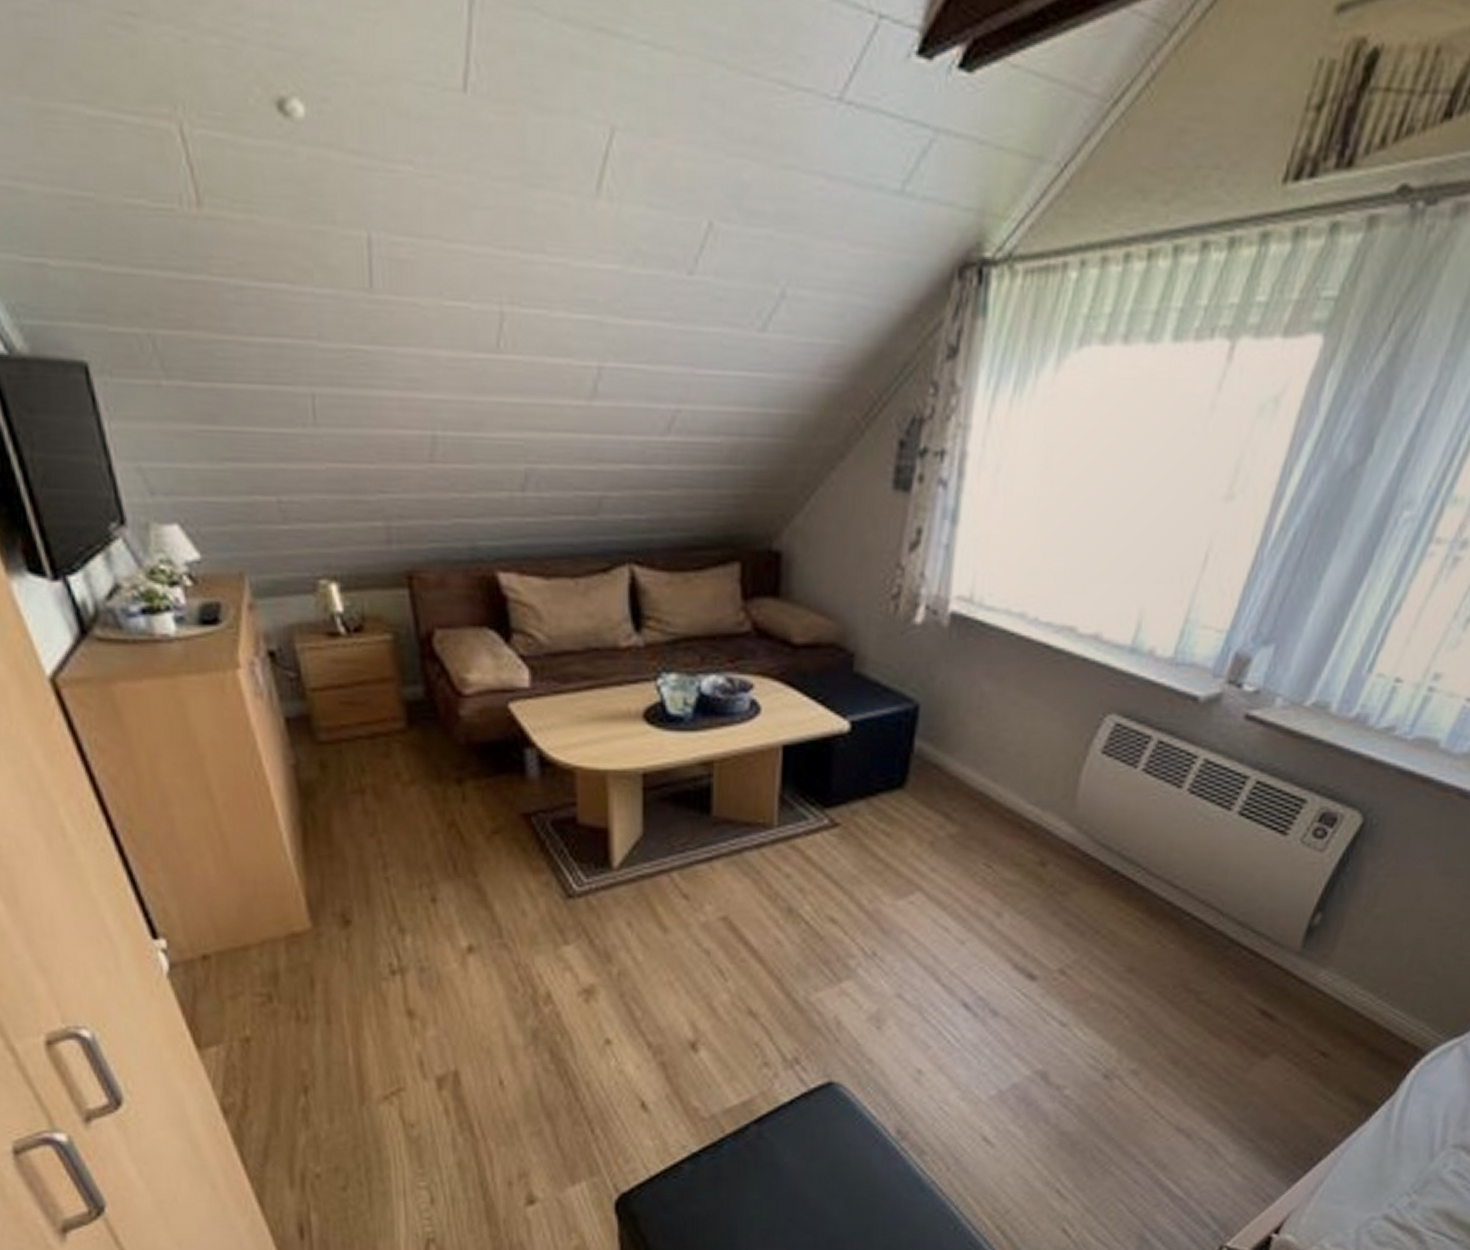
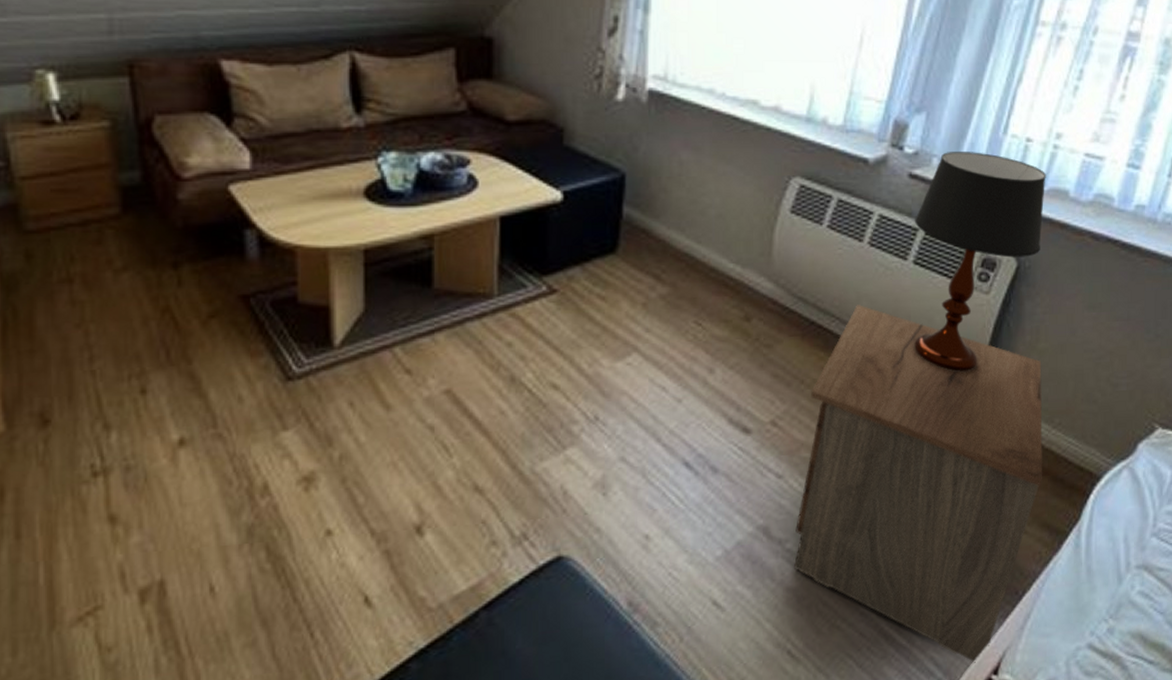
nightstand: none [1071,855,1376,1221] -> present [794,305,1043,663]
table lamp: none [1227,690,1414,932] -> present [913,150,1046,372]

